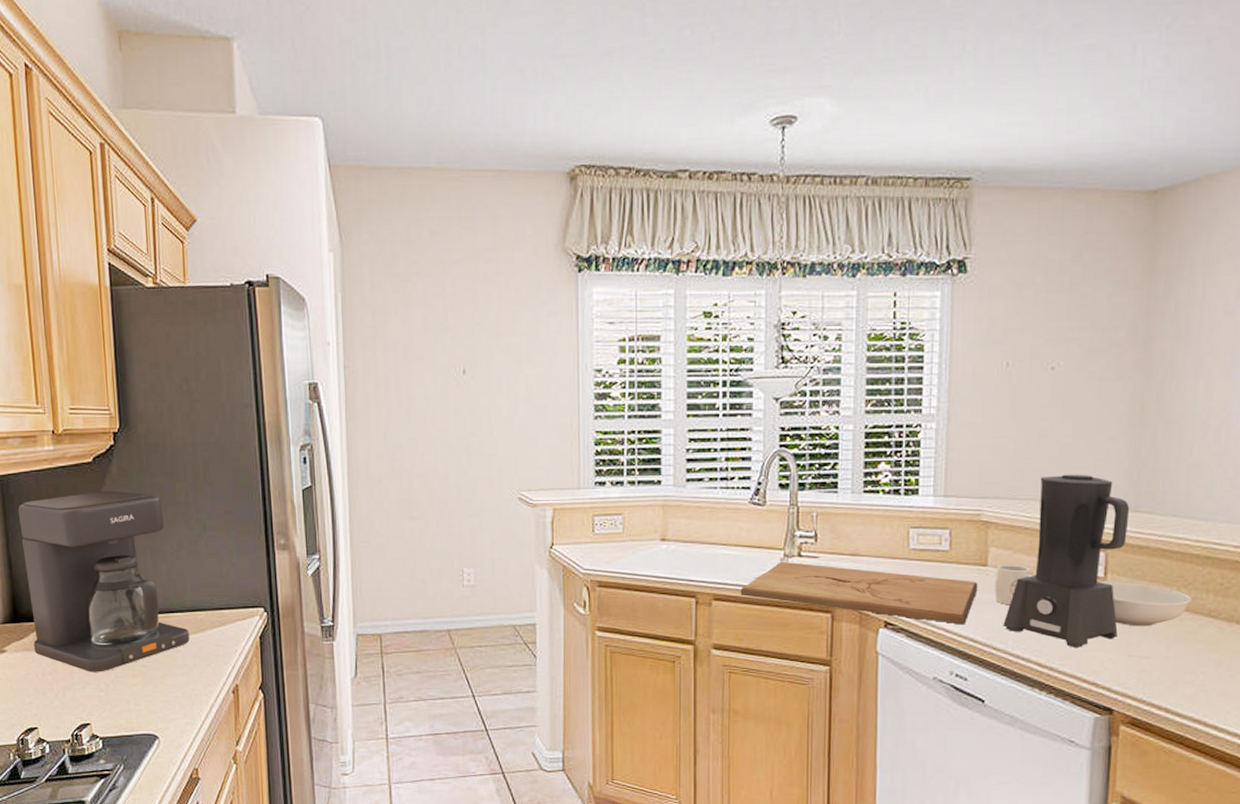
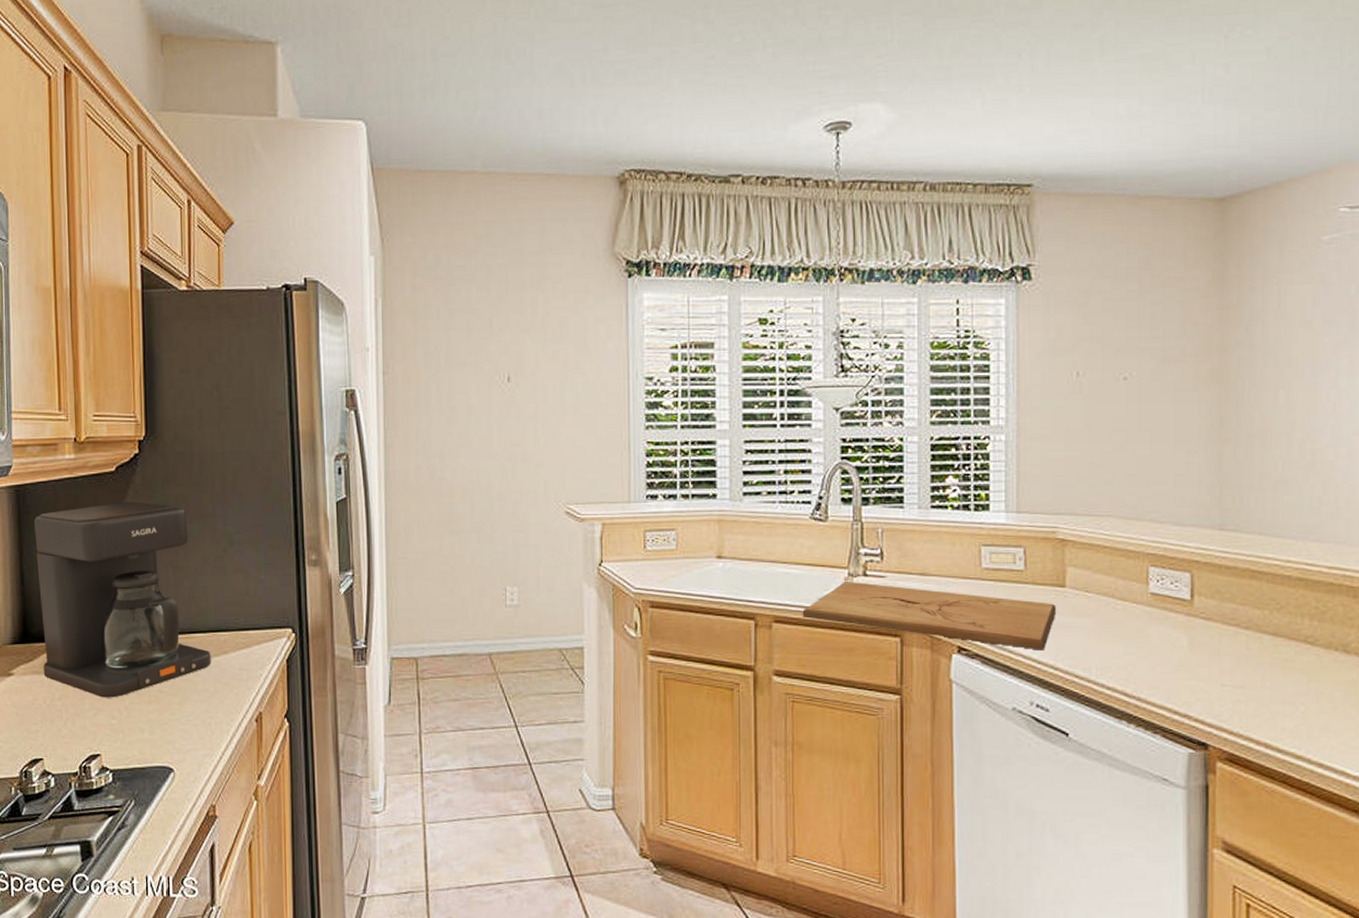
mug: present [994,564,1033,606] -> none [1075,585,1115,630]
blender: present [1003,474,1130,647] -> none [1085,489,1214,676]
bowl: present [1099,581,1192,627] -> none [1186,603,1286,654]

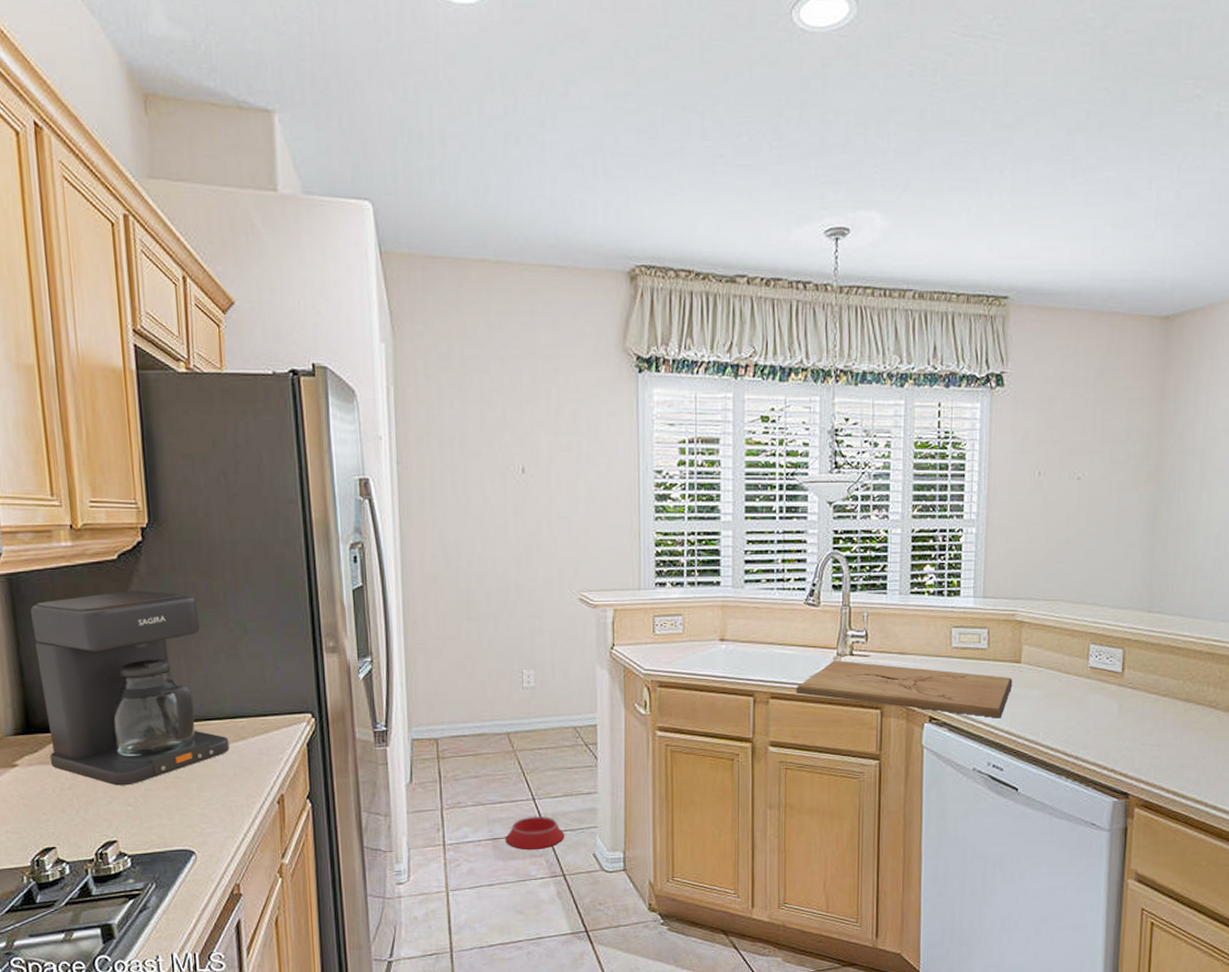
pet bowl: none [486,744,549,781] -> present [505,816,565,849]

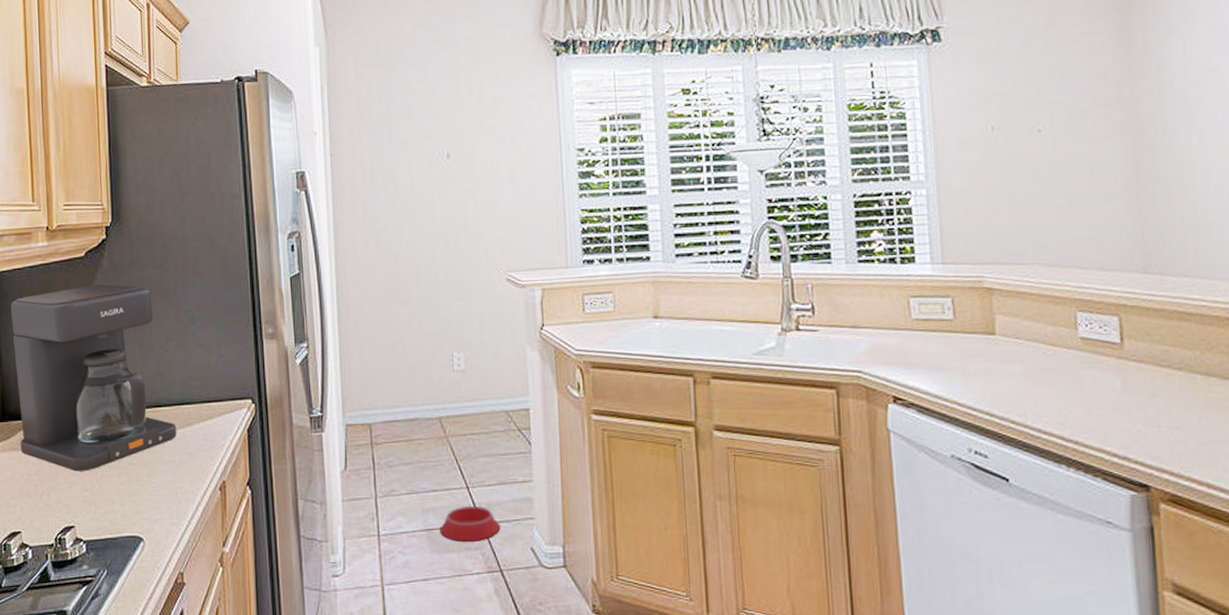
cutting board: present [796,660,1013,718] -> none [739,335,989,398]

